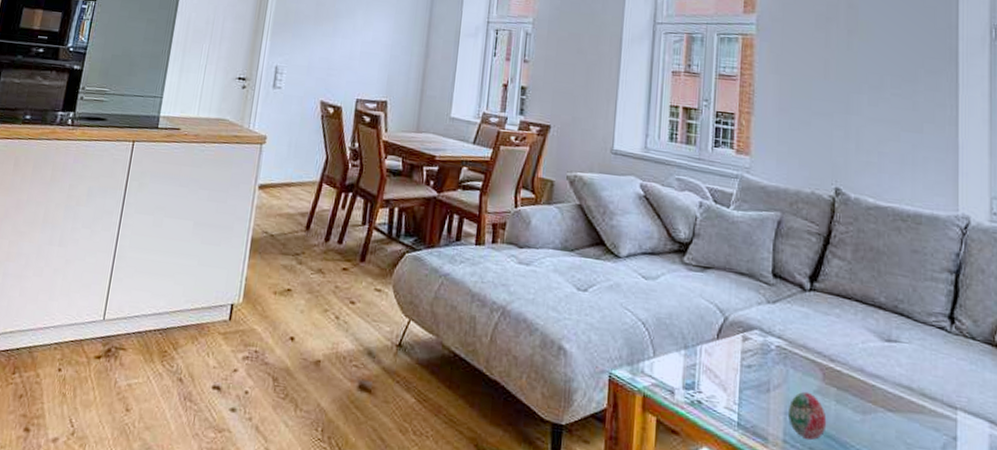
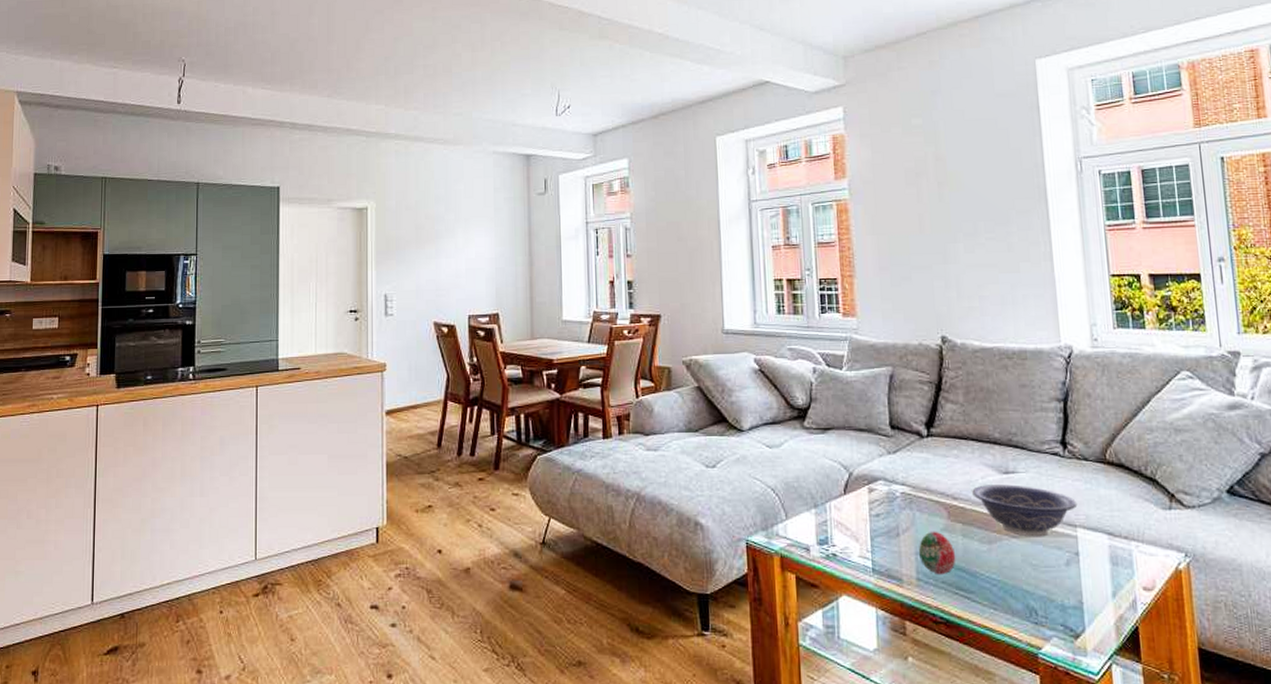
decorative bowl: none [851,350,960,415] -> present [972,484,1078,537]

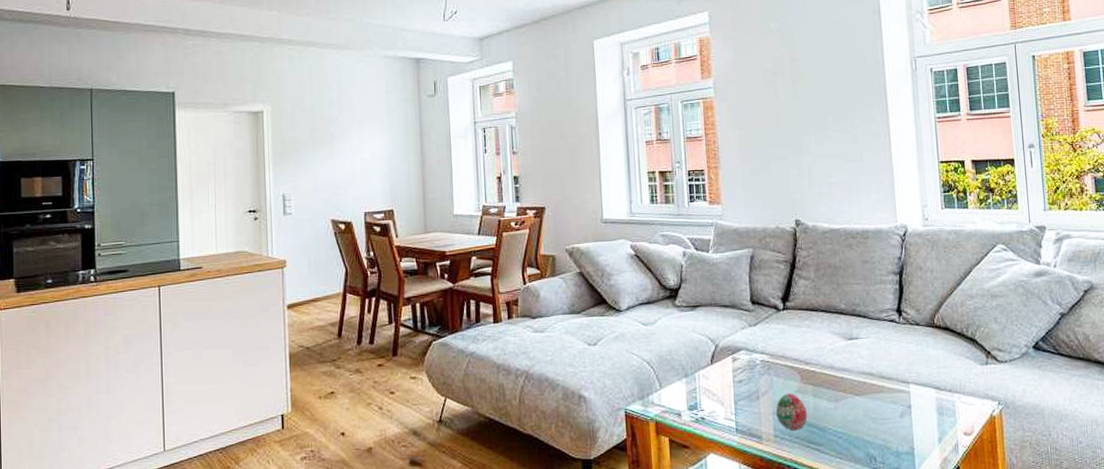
decorative bowl: present [972,484,1078,537] -> none [821,349,910,394]

